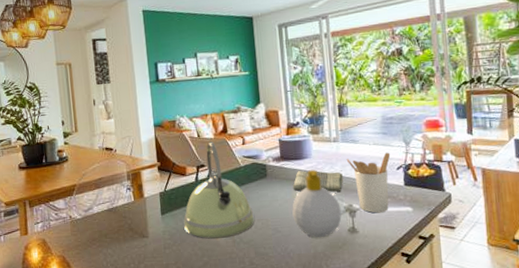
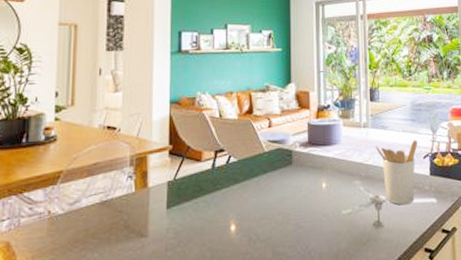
kettle: present [183,142,255,239] -> none [191,123,276,237]
soap bottle: present [292,170,342,238] -> none [316,157,367,234]
dish towel: present [292,171,343,192] -> none [318,158,371,182]

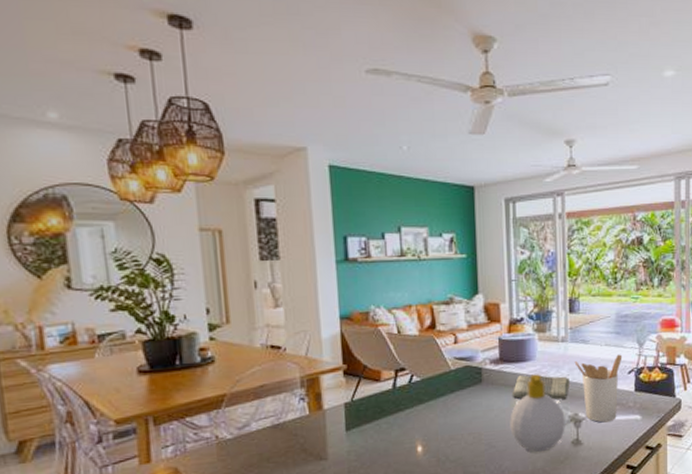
soap bottle: none [316,157,367,234] -> present [510,374,565,453]
dish towel: none [318,158,371,182] -> present [512,375,570,400]

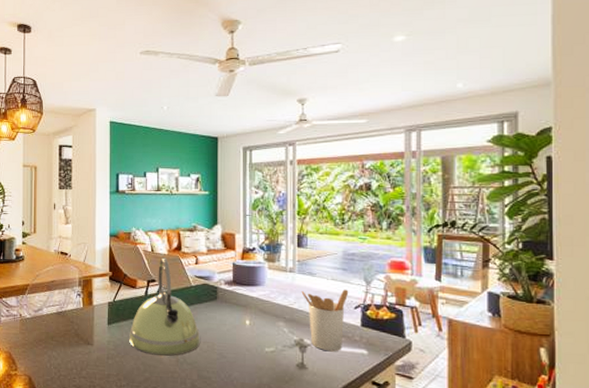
kettle: none [374,339,466,459] -> present [128,258,201,356]
soap bottle: present [510,374,565,453] -> none [240,298,291,370]
dish towel: present [512,375,570,400] -> none [242,297,296,324]

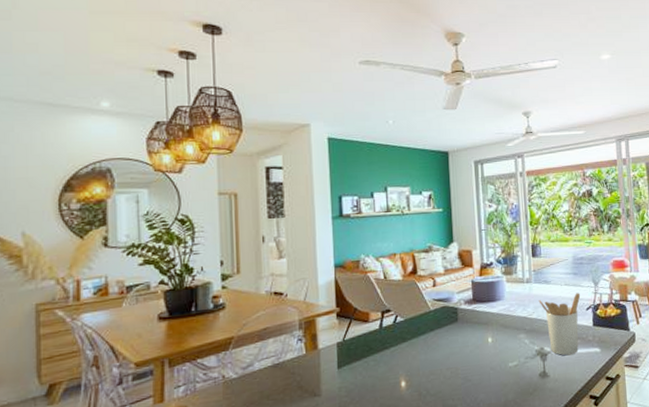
kettle: present [128,258,201,356] -> none [363,284,444,394]

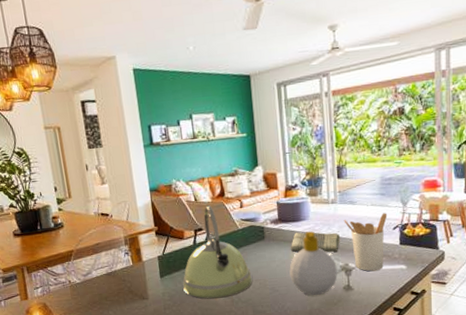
kettle: none [363,284,444,394] -> present [182,205,253,299]
soap bottle: none [483,312,533,385] -> present [289,231,338,296]
dish towel: none [484,313,535,335] -> present [290,232,340,252]

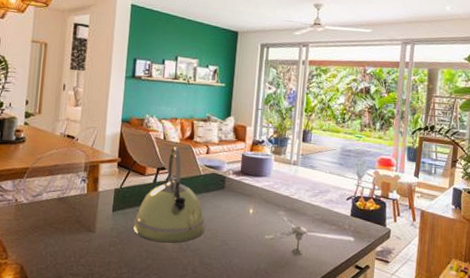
soap bottle: present [289,231,338,296] -> none [242,188,289,256]
dish towel: present [290,232,340,252] -> none [247,187,296,213]
utensil holder: present [344,213,388,272] -> none [302,182,343,239]

